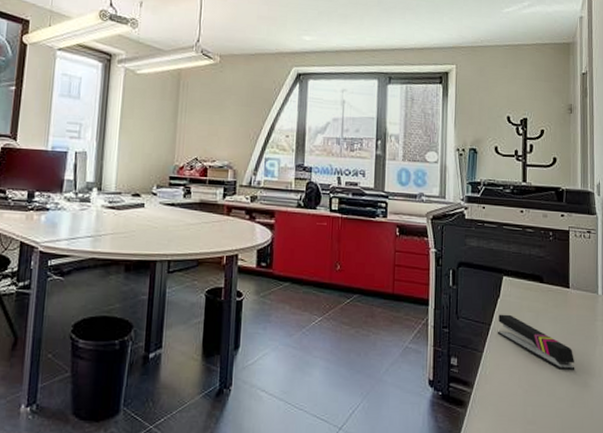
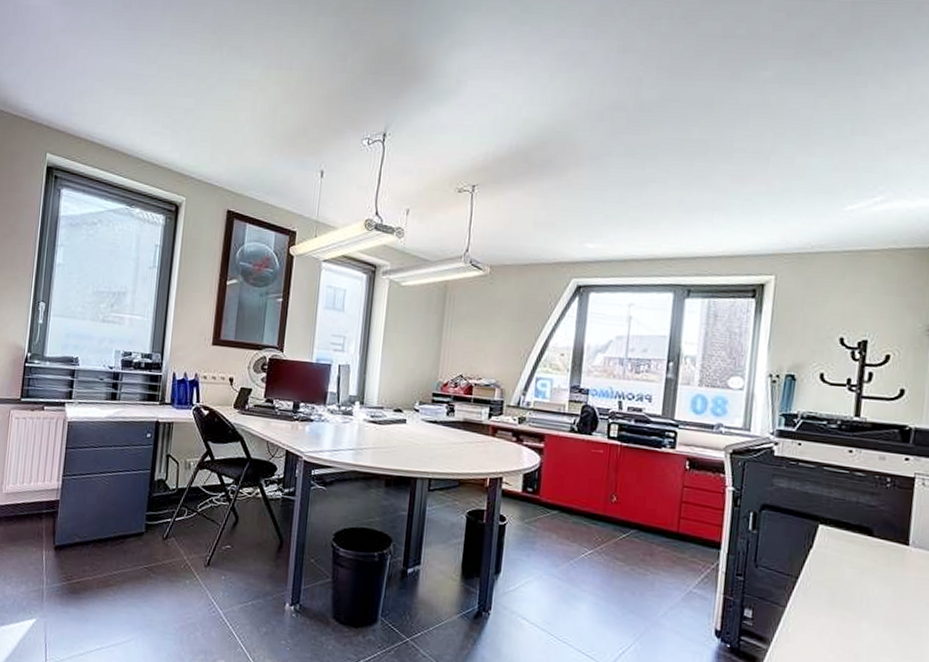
stapler: present [497,314,575,371] -> none [805,567,908,642]

